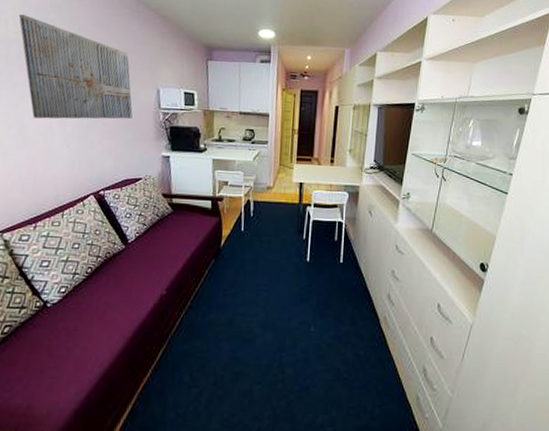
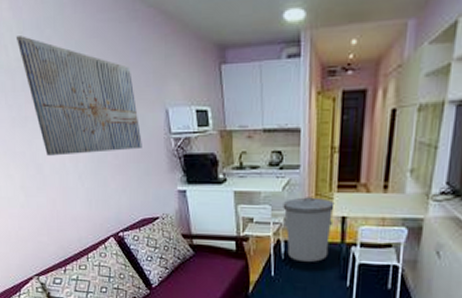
trash can: none [253,166,294,219] -> present [283,197,335,262]

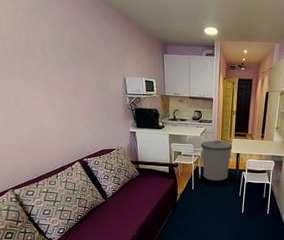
wall art: present [15,36,142,156] -> none [9,15,106,103]

